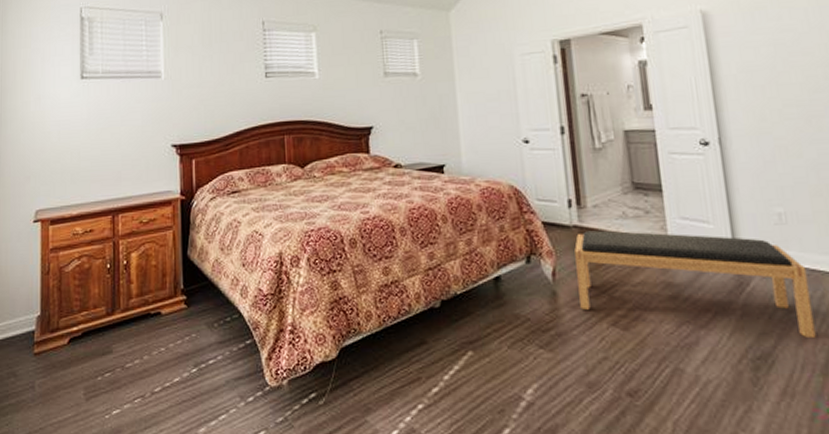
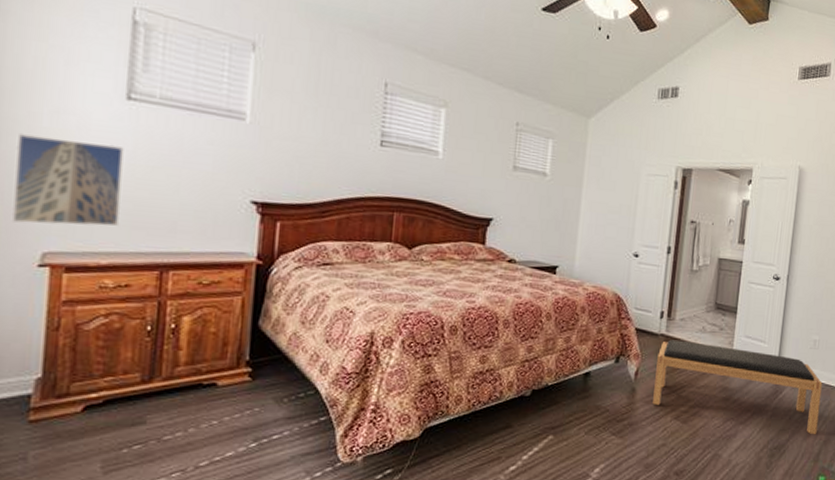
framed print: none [16,117,82,189] -> present [13,134,124,226]

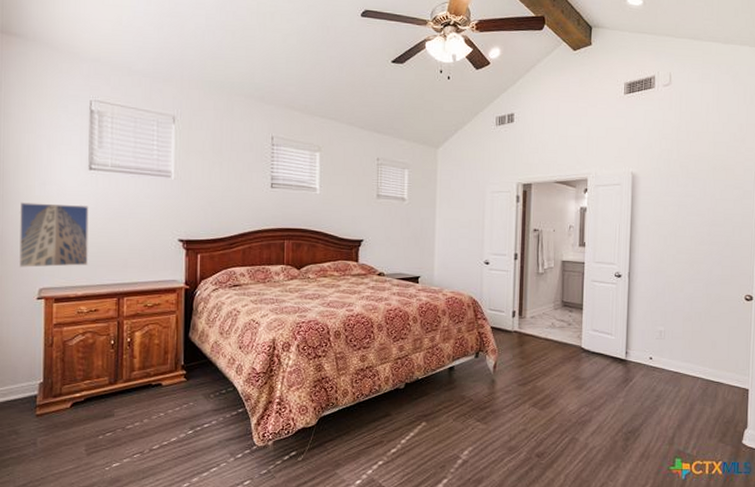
bench: present [653,339,823,435] -> none [511,335,671,420]

